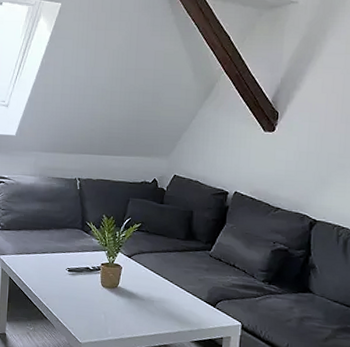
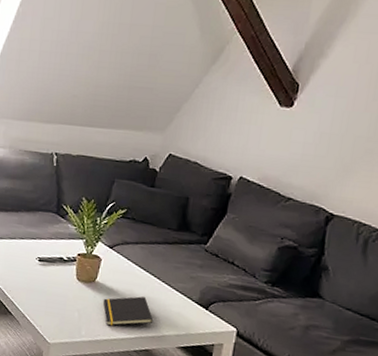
notepad: none [125,298,170,326] -> present [103,296,154,326]

